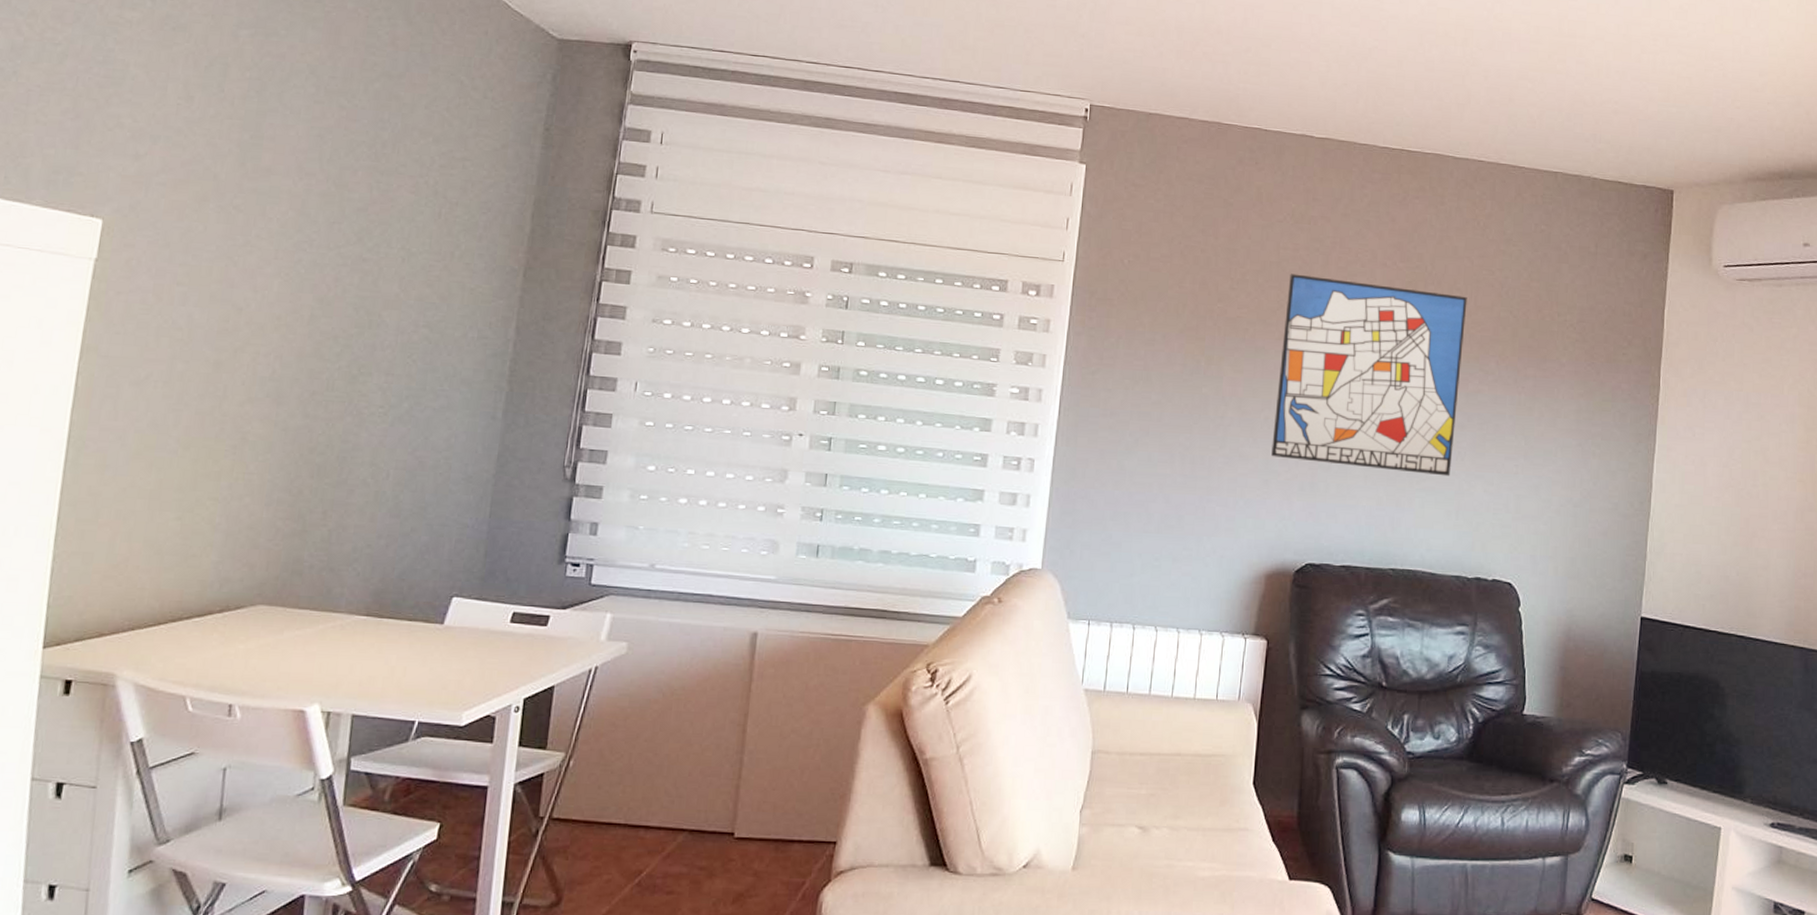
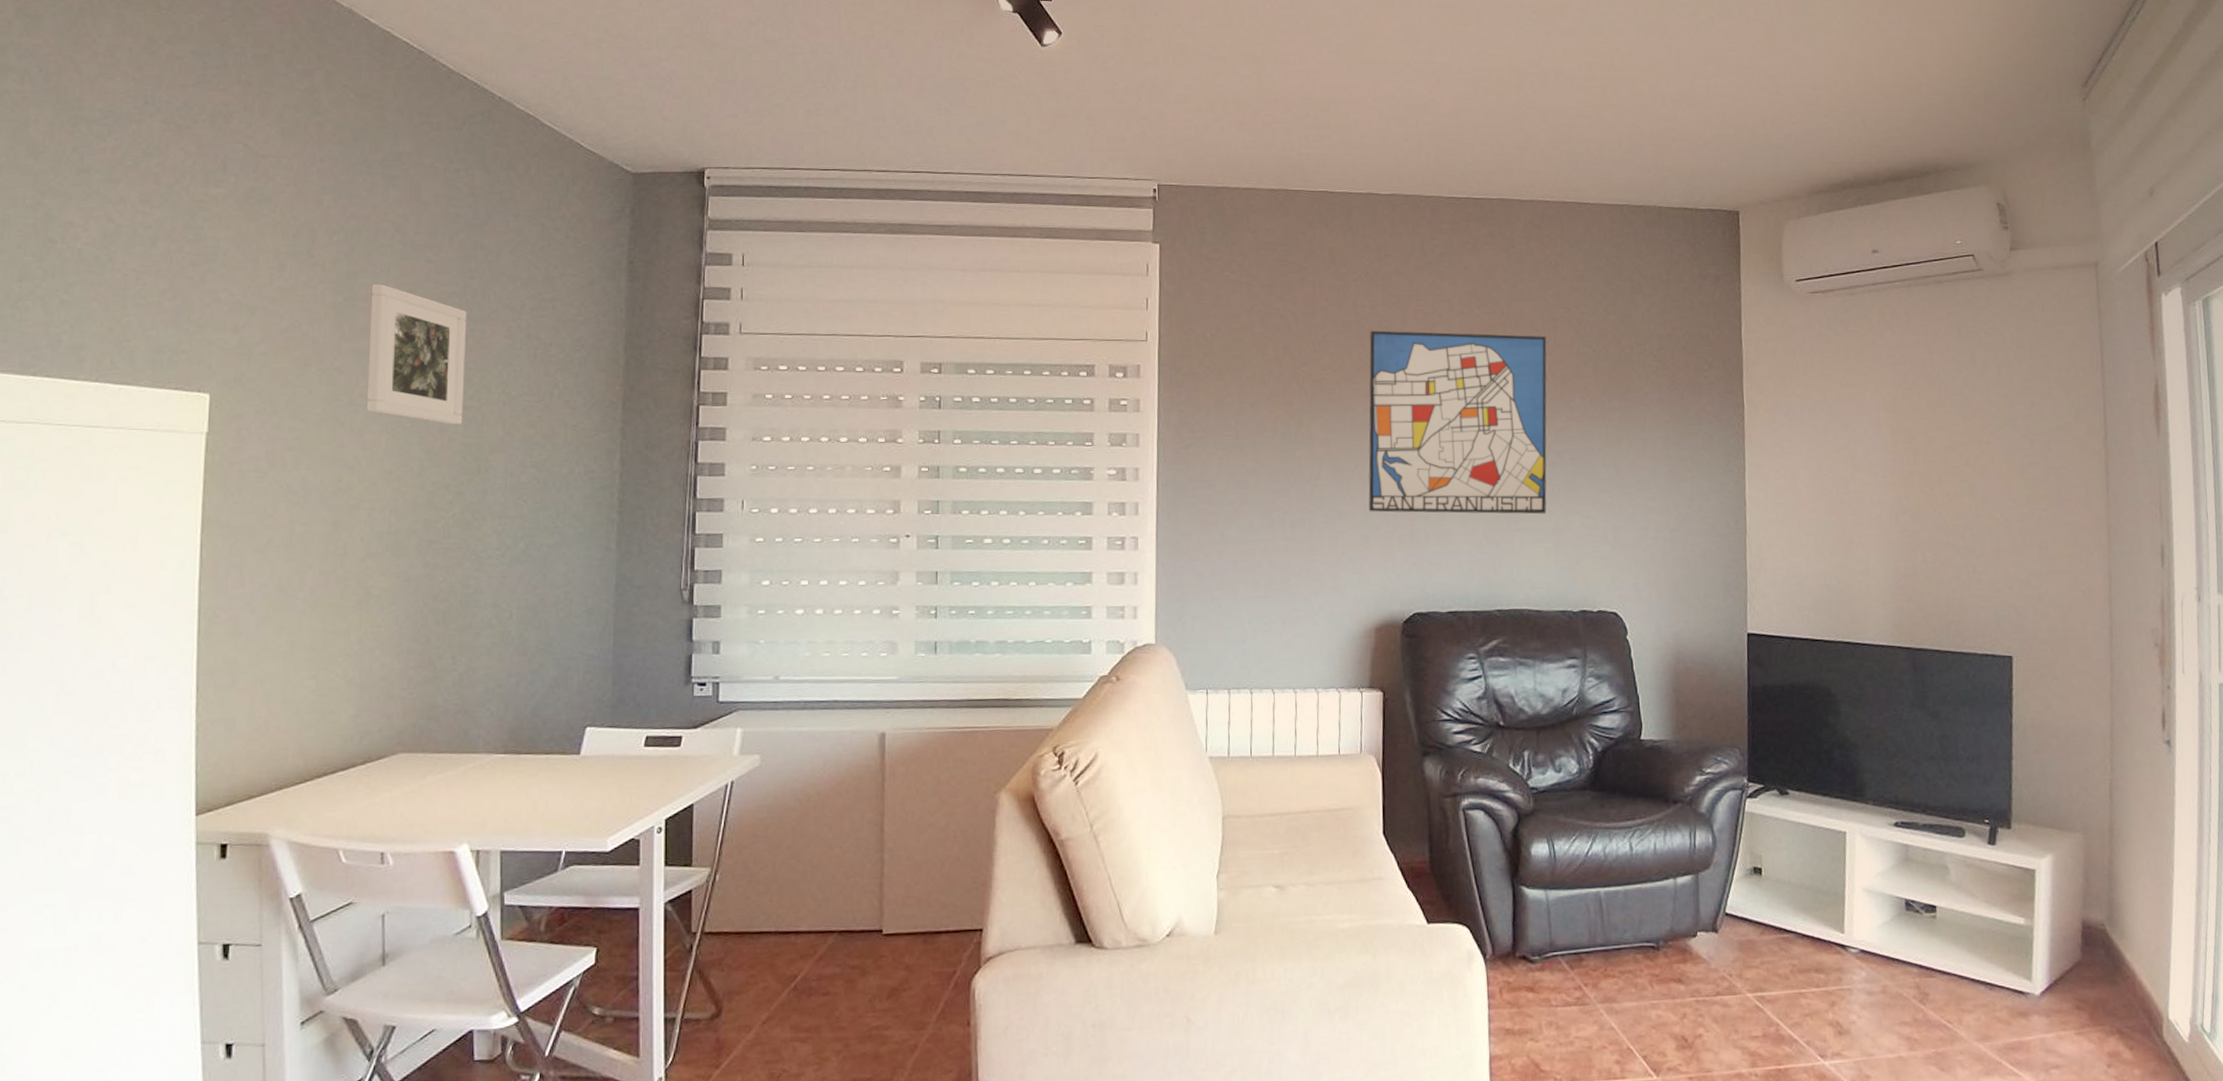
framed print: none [261,125,375,276] -> present [366,284,467,424]

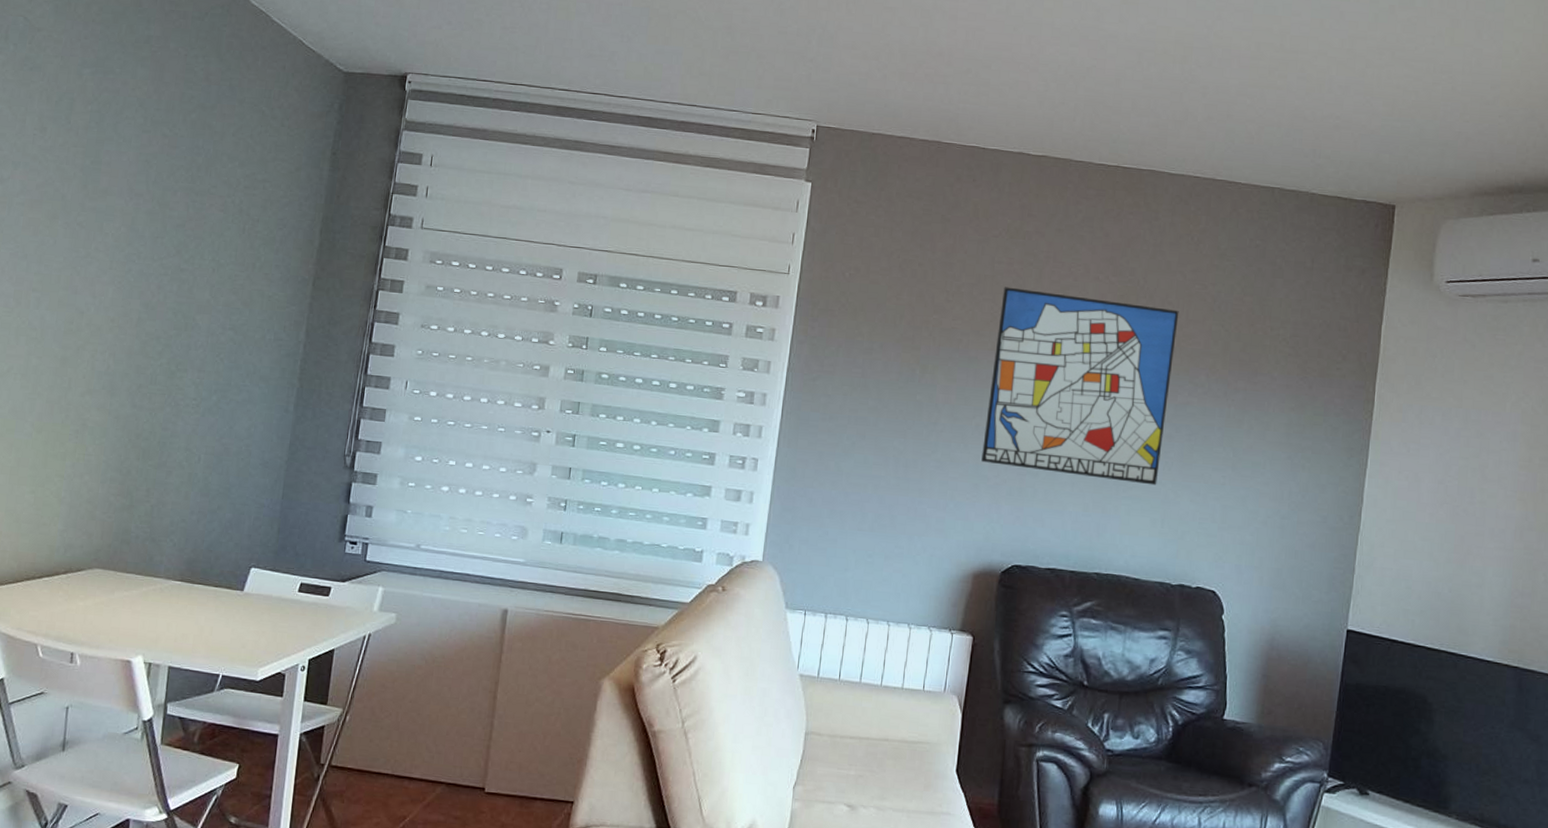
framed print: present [366,284,467,424] -> none [99,152,191,284]

